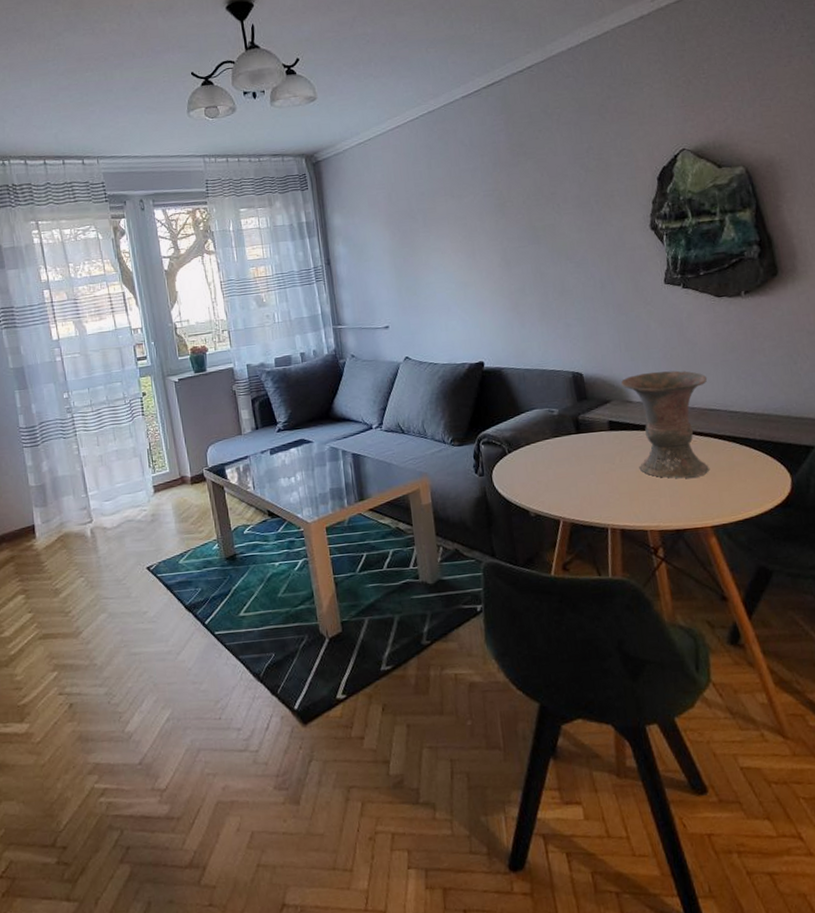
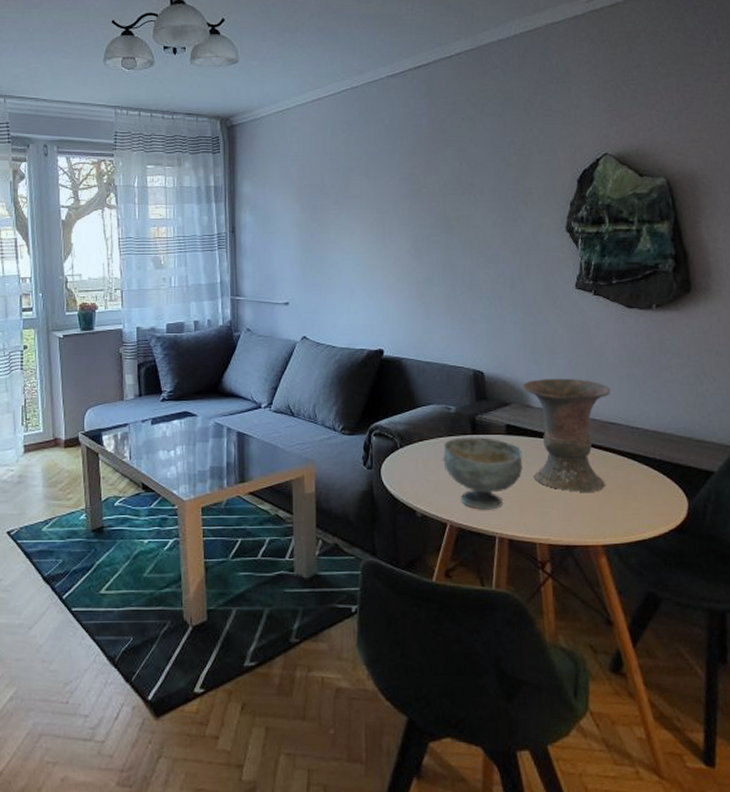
bowl: none [550,435,628,504] -> present [443,437,523,510]

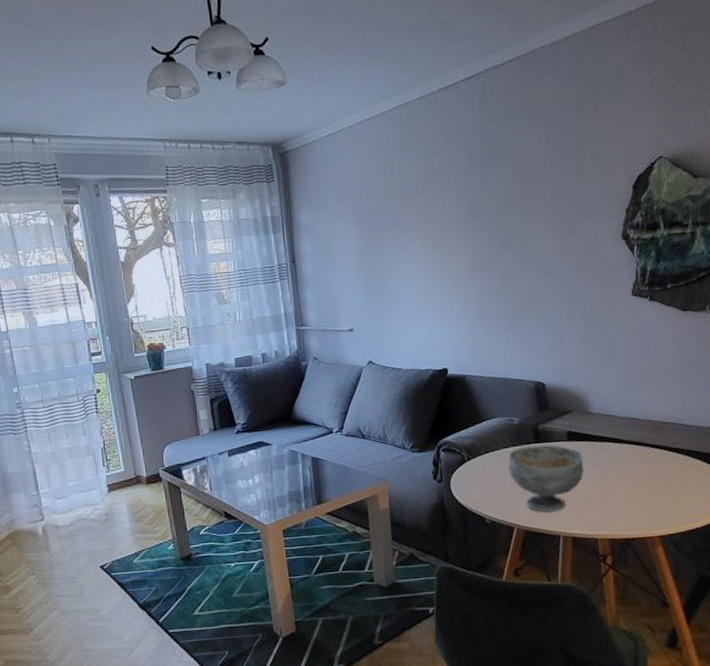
vase: present [522,378,611,492] -> none [582,383,667,489]

